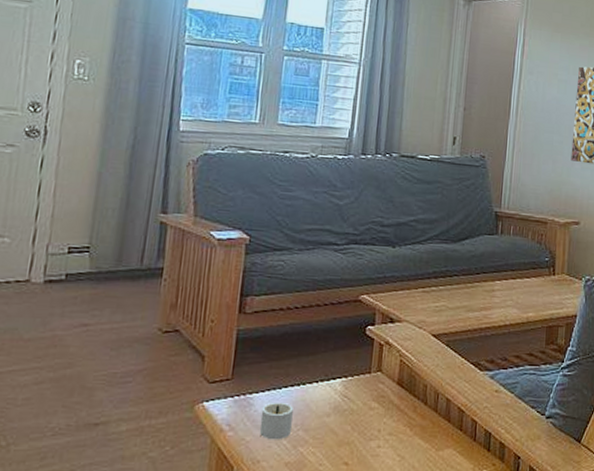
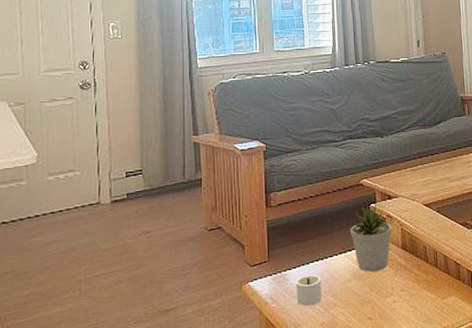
potted plant: none [336,326,390,408] -> present [348,204,392,272]

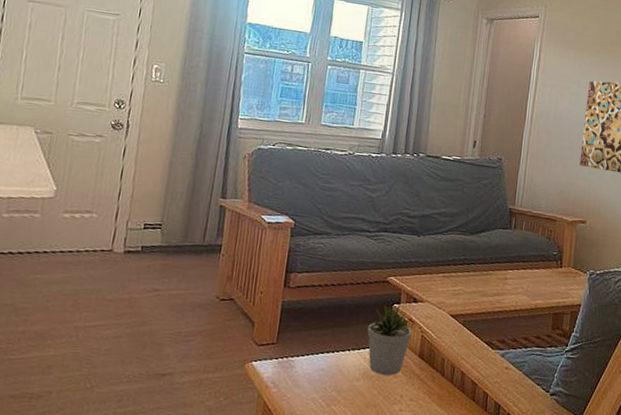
candle: present [295,274,322,307] -> none [298,365,328,398]

